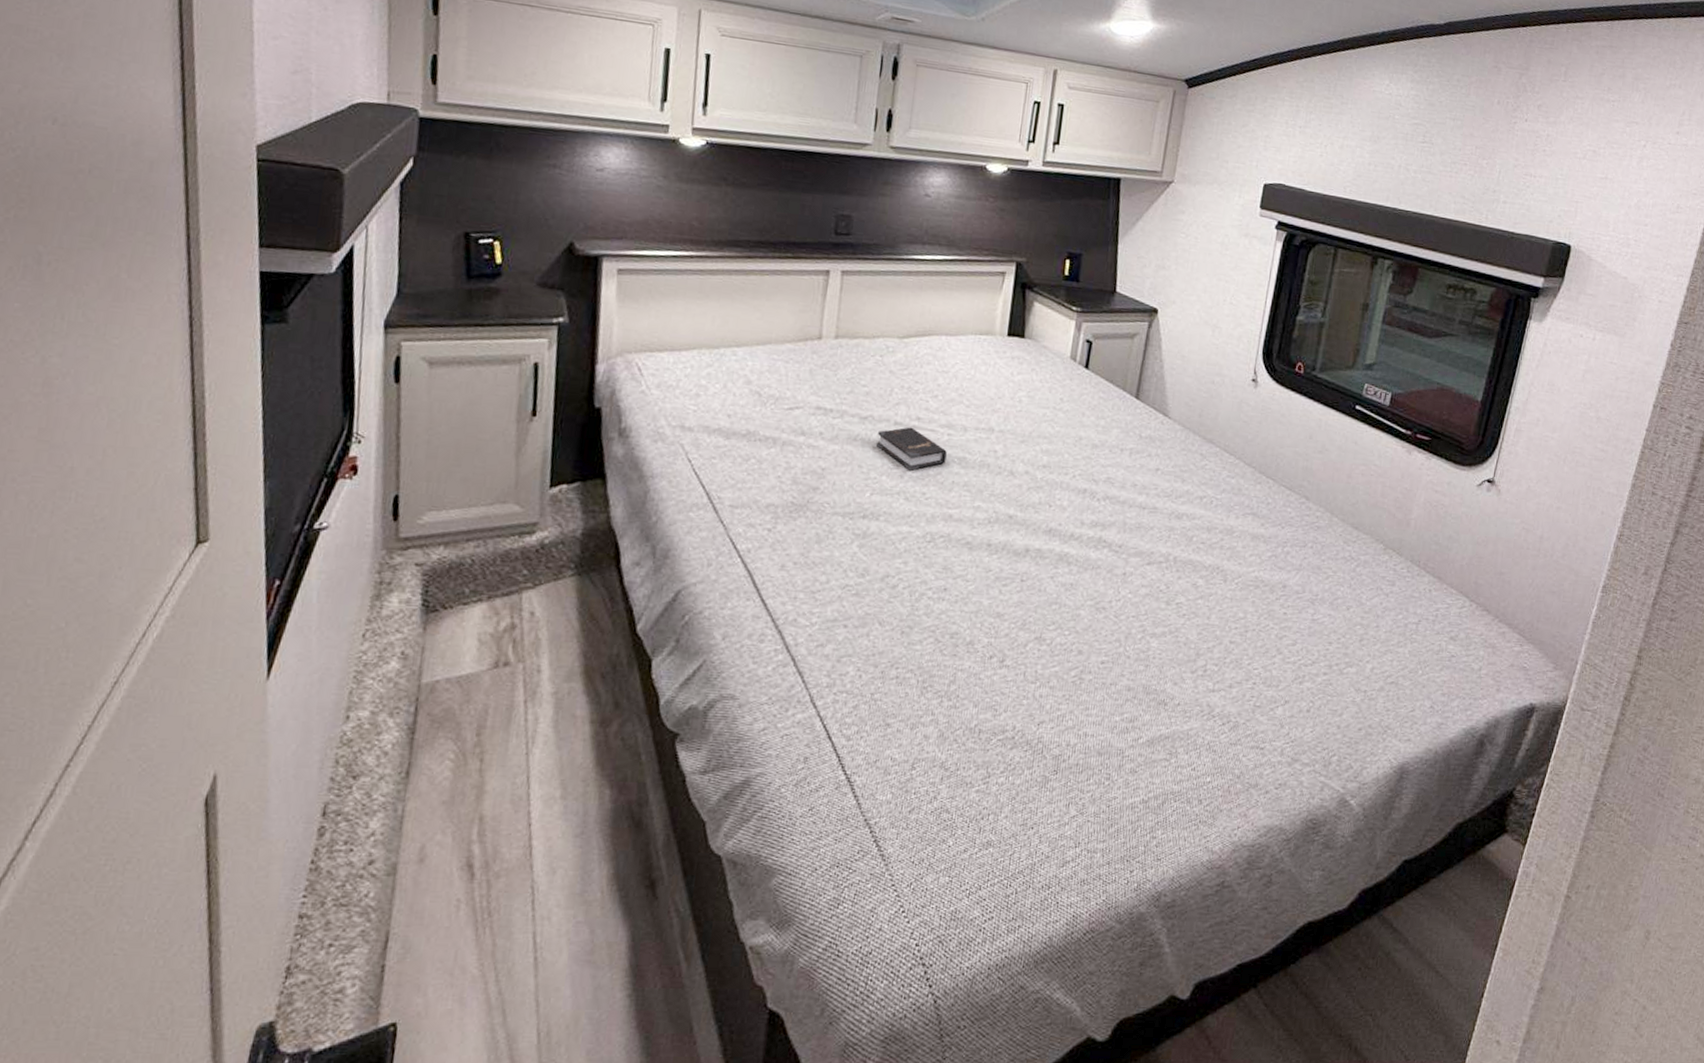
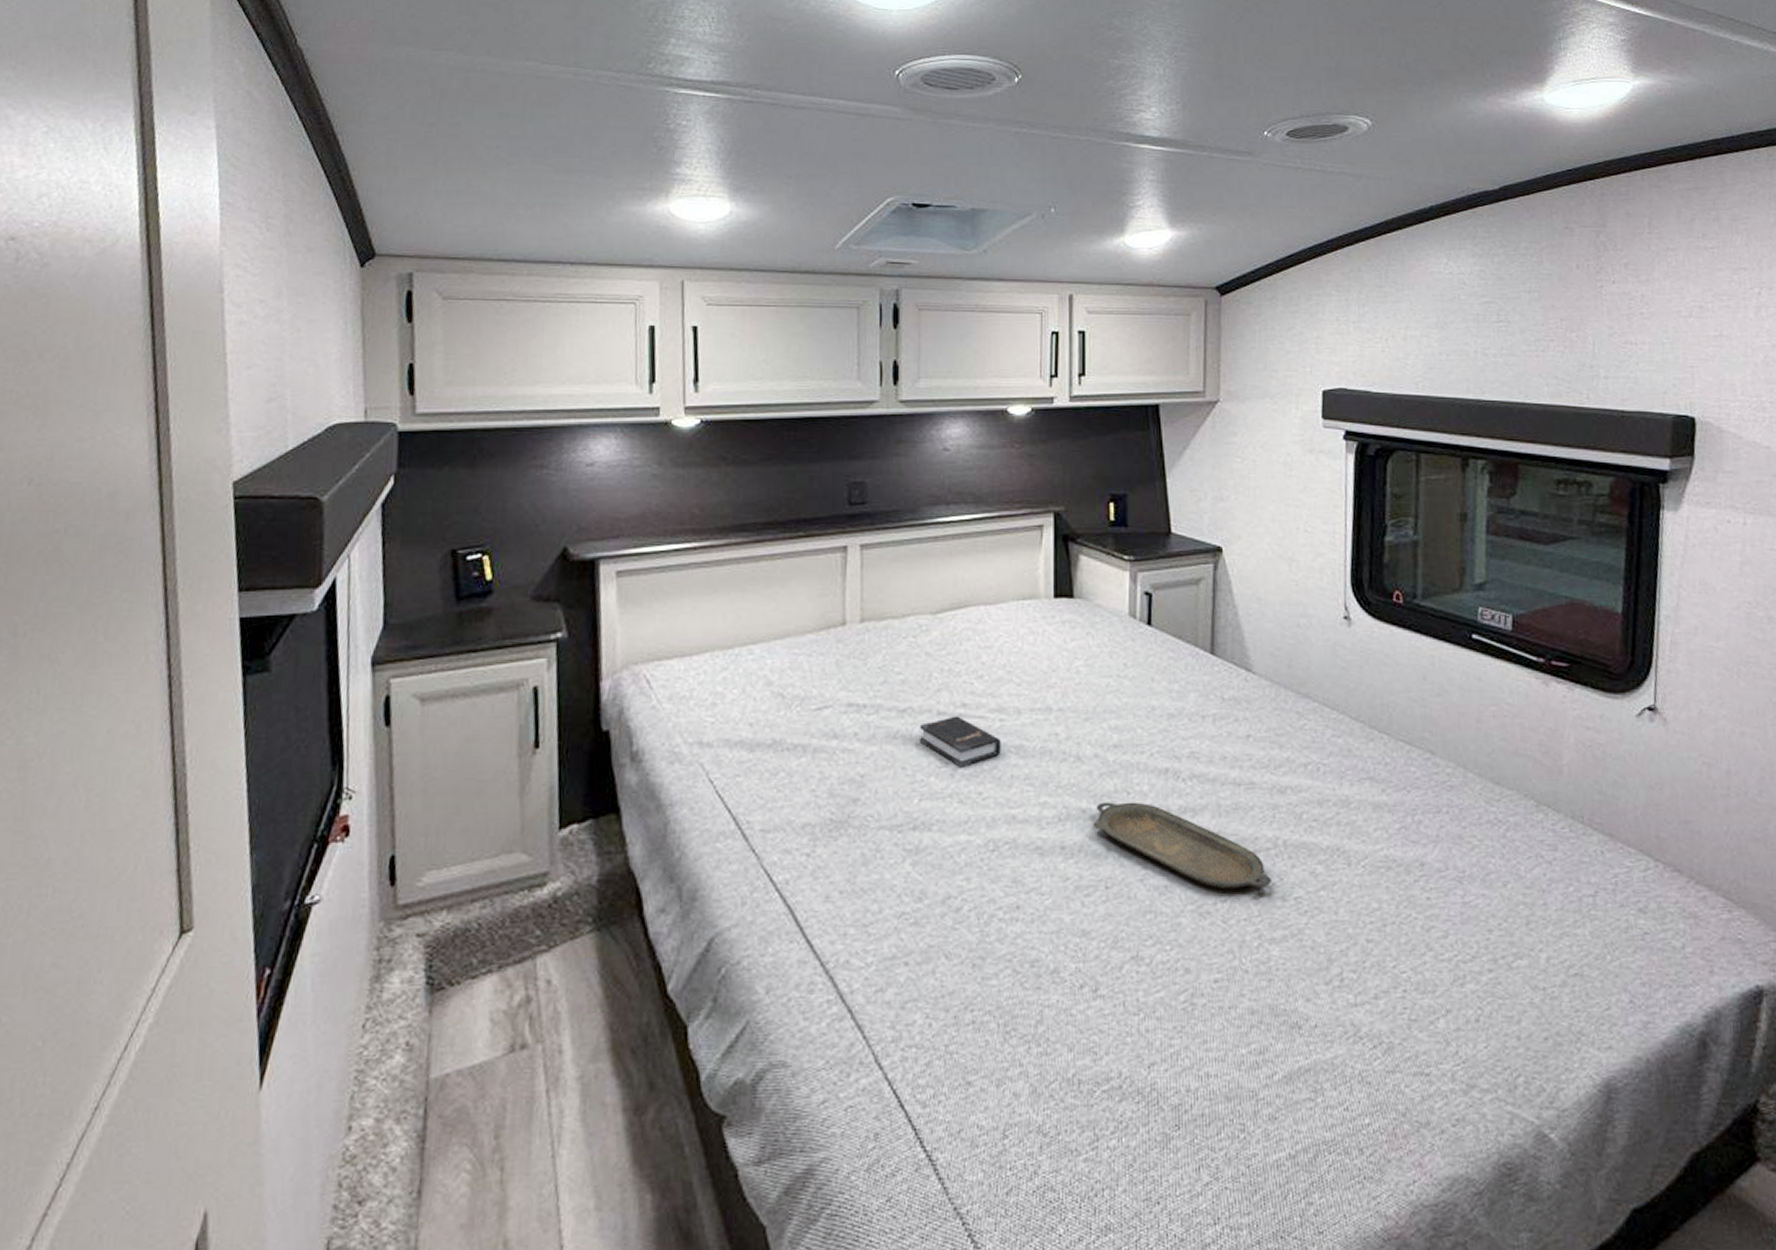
serving tray: none [1017,511,1159,593] -> present [1093,802,1271,890]

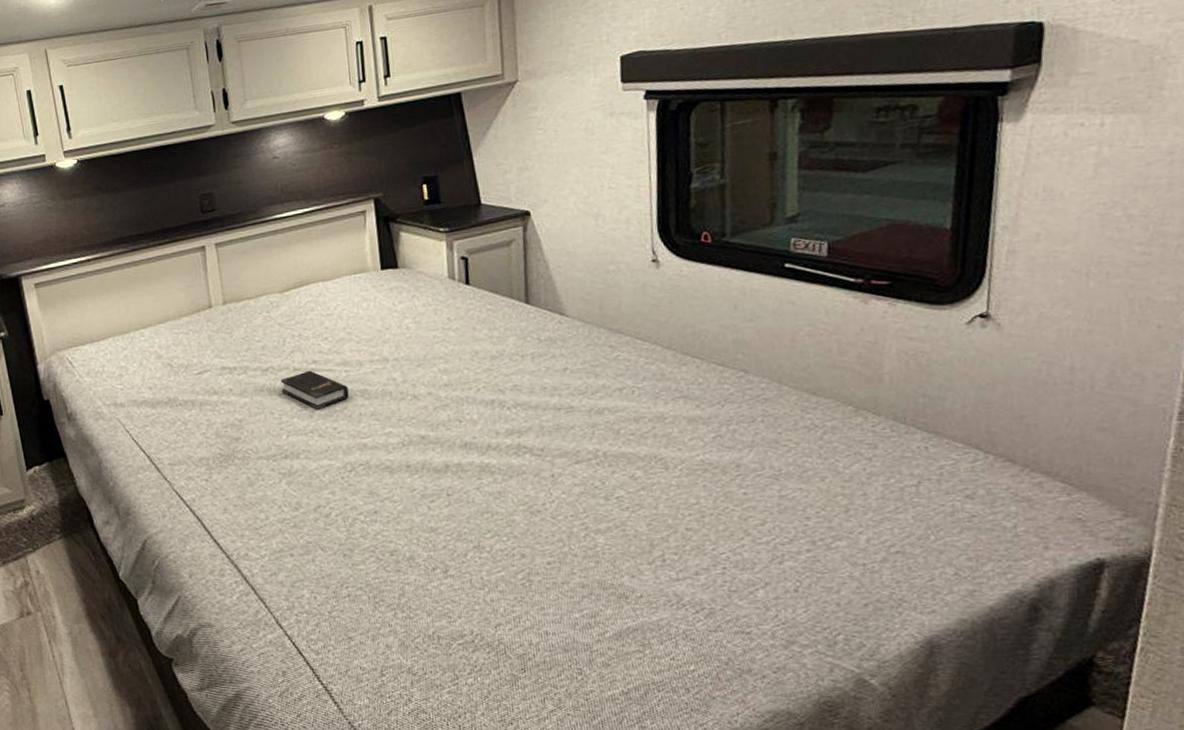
serving tray: present [1093,802,1271,890] -> none [432,428,594,493]

